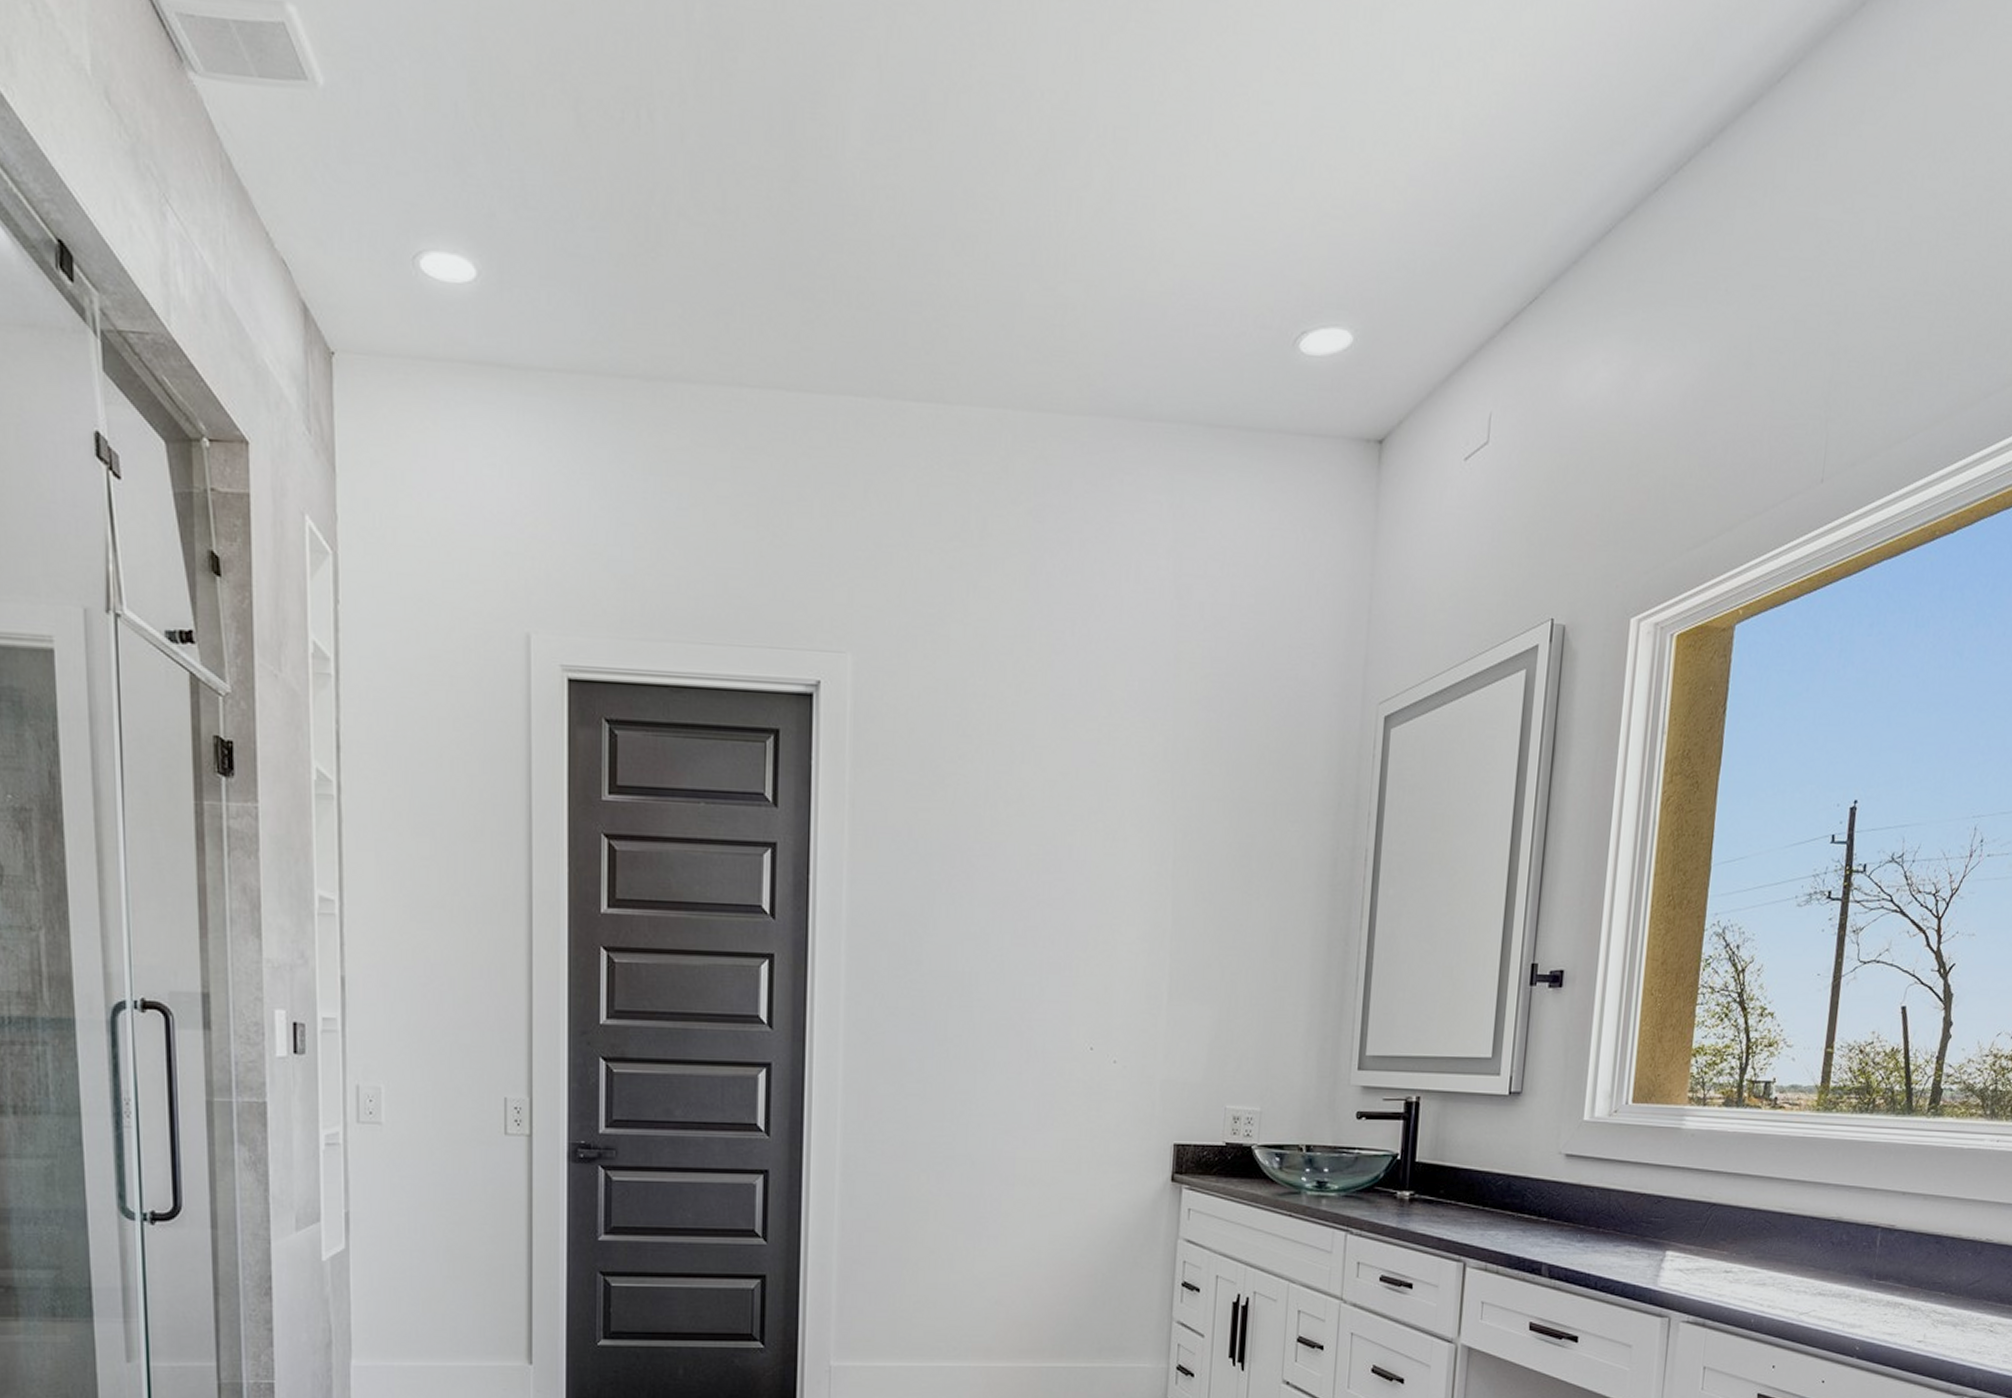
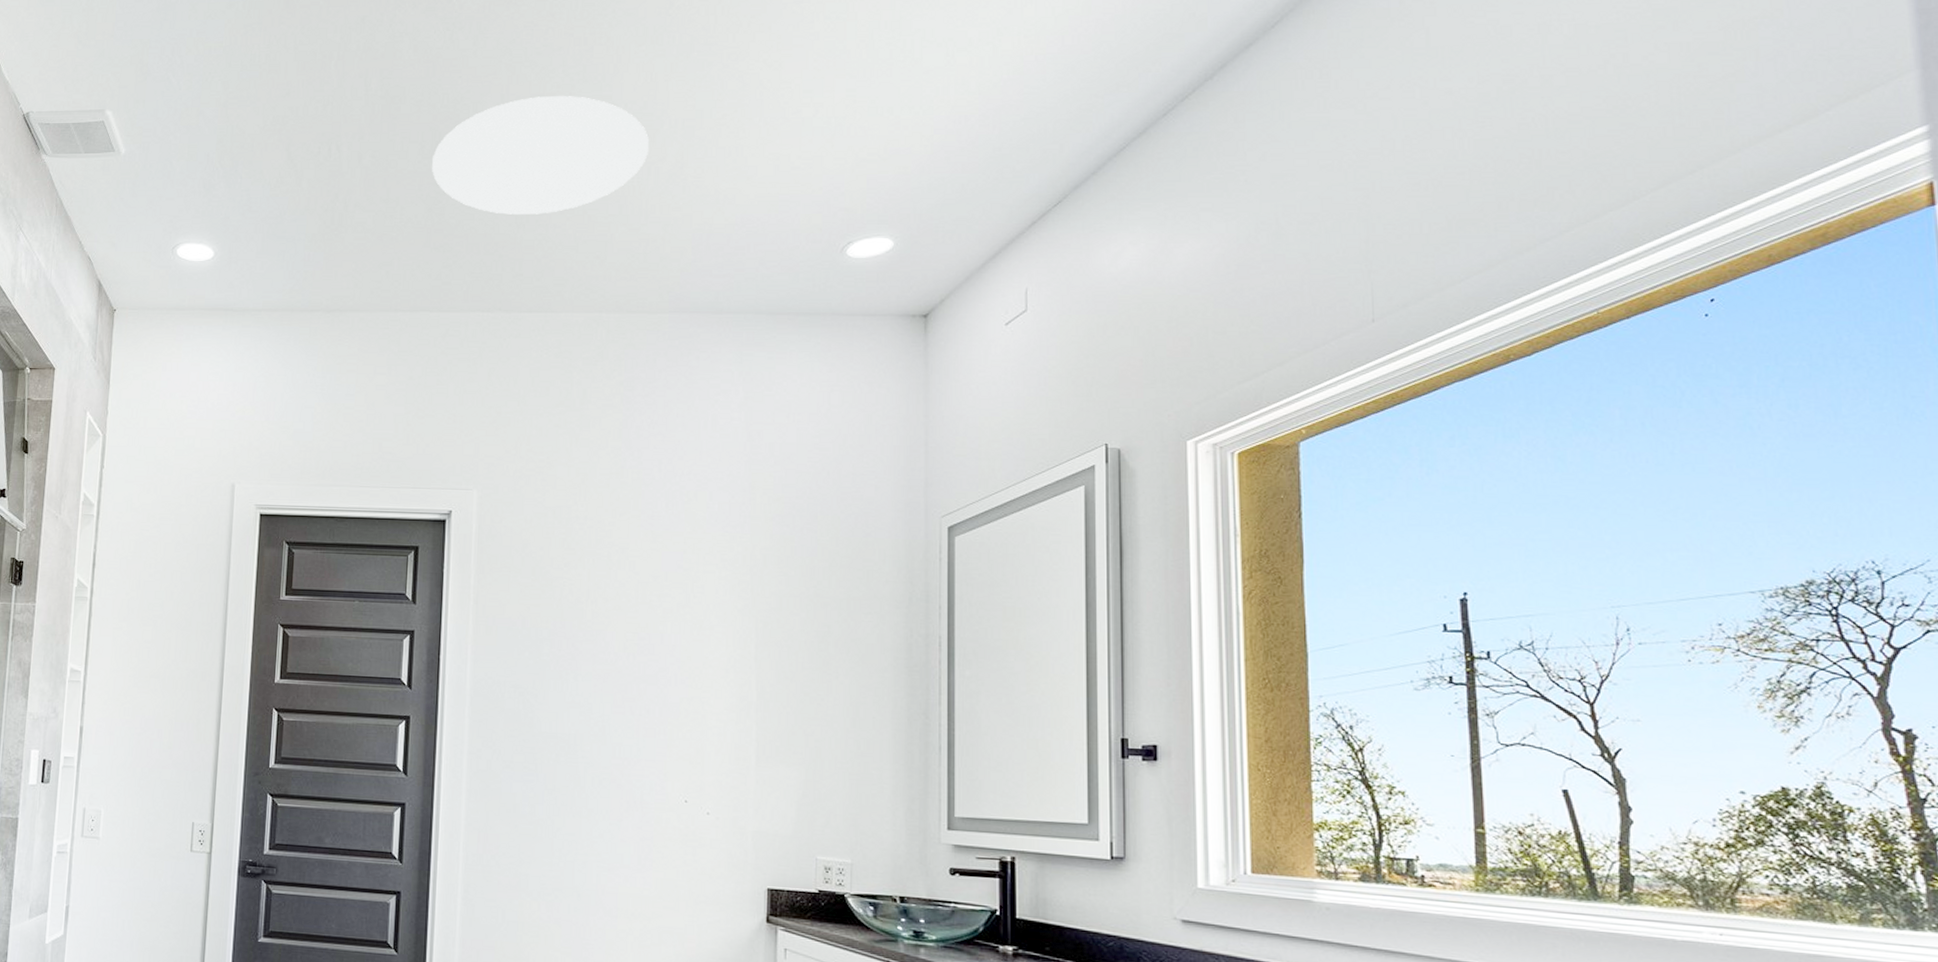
ceiling light: none [784,65,1070,254] -> present [432,95,649,215]

